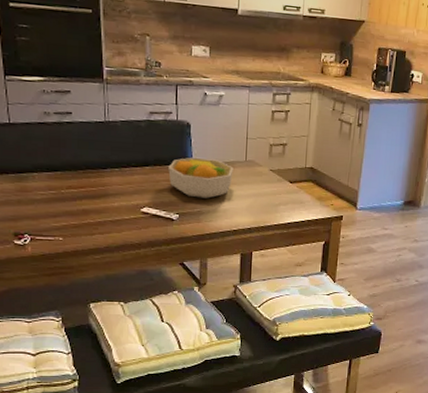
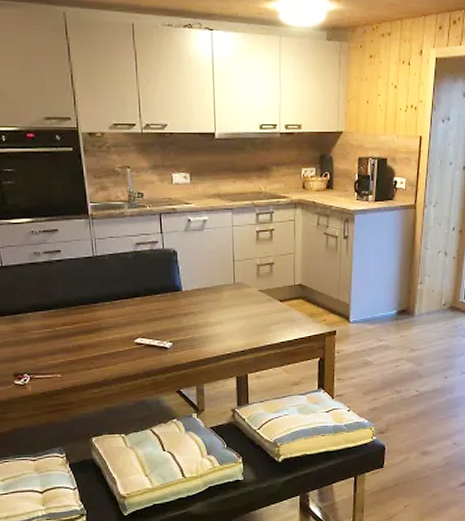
fruit bowl: present [168,157,234,199] -> none [158,284,223,324]

